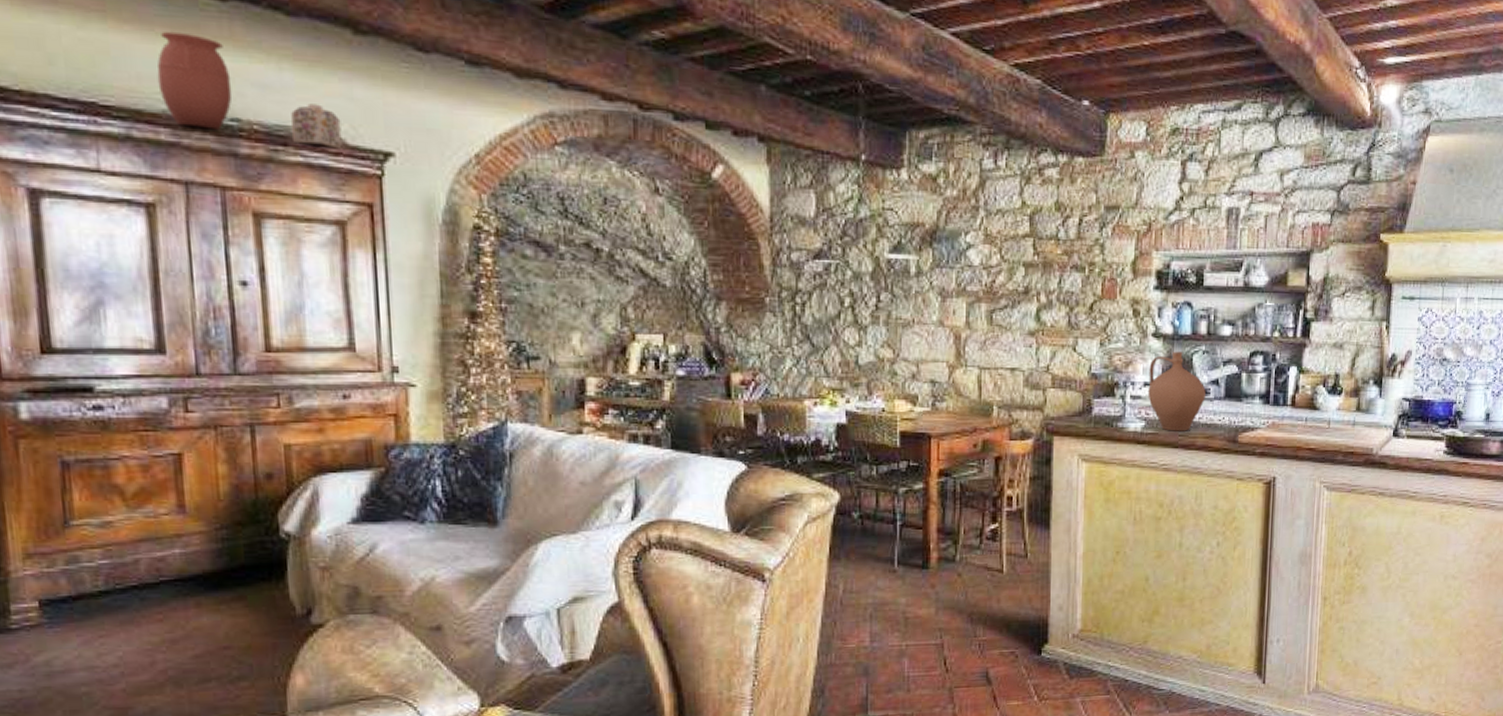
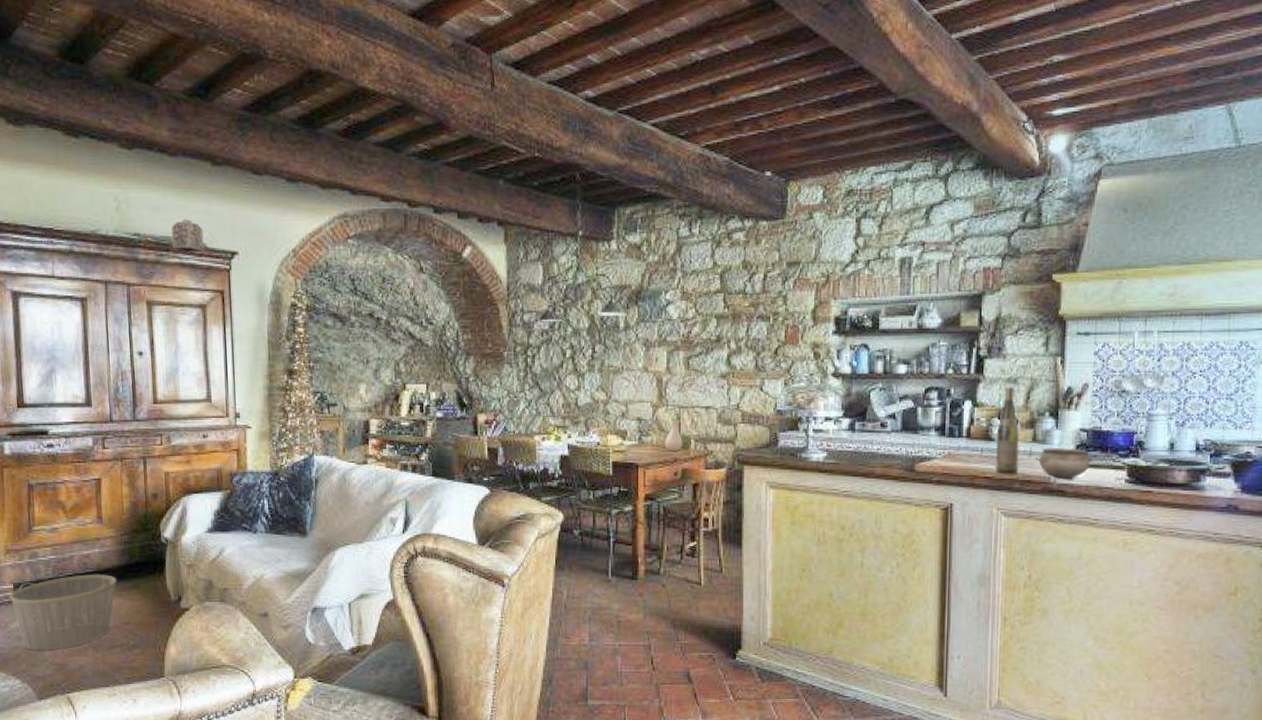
basket: none [32,582,211,692] -> present [9,574,117,652]
decorative vase: present [157,31,233,131] -> none [89,174,135,244]
vase: none [961,363,991,420] -> present [663,403,689,452]
ceramic jug: present [1148,351,1206,431] -> none [829,389,883,461]
wine bottle: none [1319,352,1344,448] -> present [996,386,1020,476]
cooking pot: none [1358,417,1415,450] -> present [1035,447,1094,479]

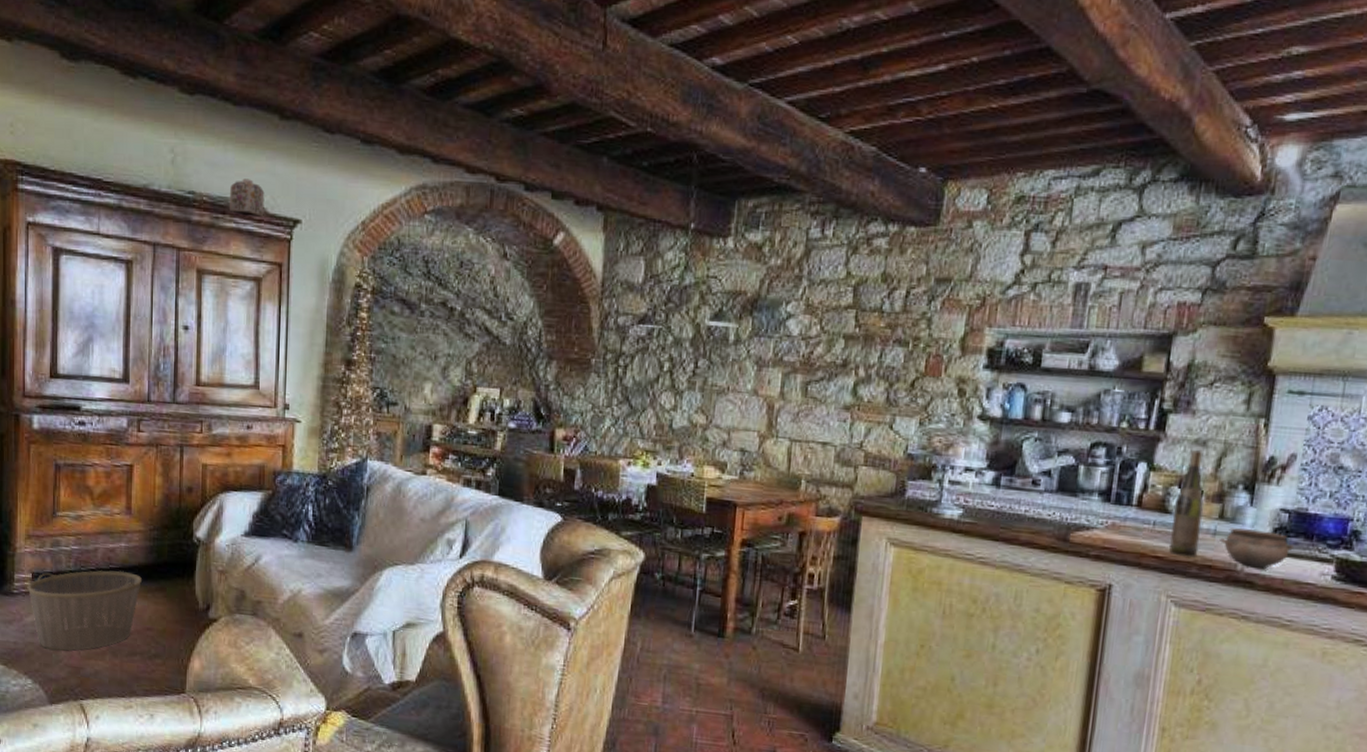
vase: present [663,403,689,452] -> none [769,433,802,493]

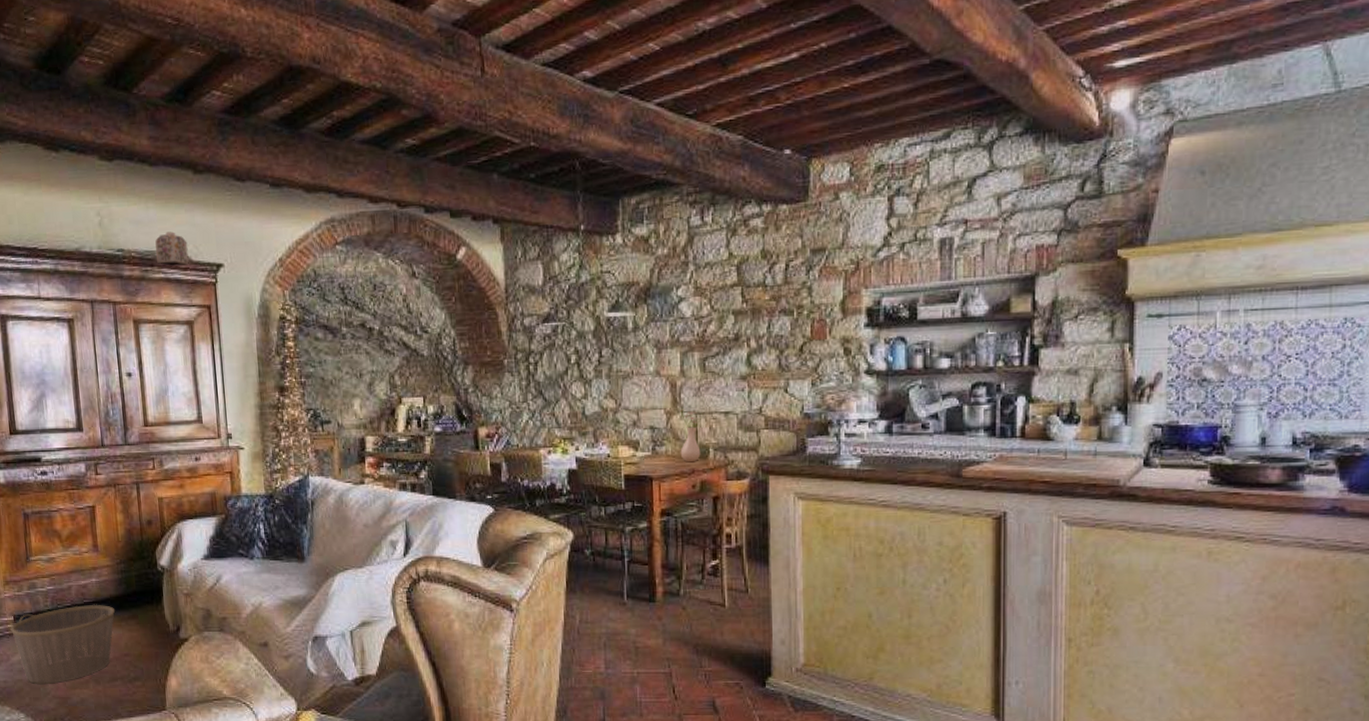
vase: none [769,433,802,493] -> present [677,409,706,463]
wine bottle: present [1169,449,1204,559] -> none [1055,378,1083,480]
cooking pot: present [1220,528,1295,569] -> none [1101,445,1171,481]

